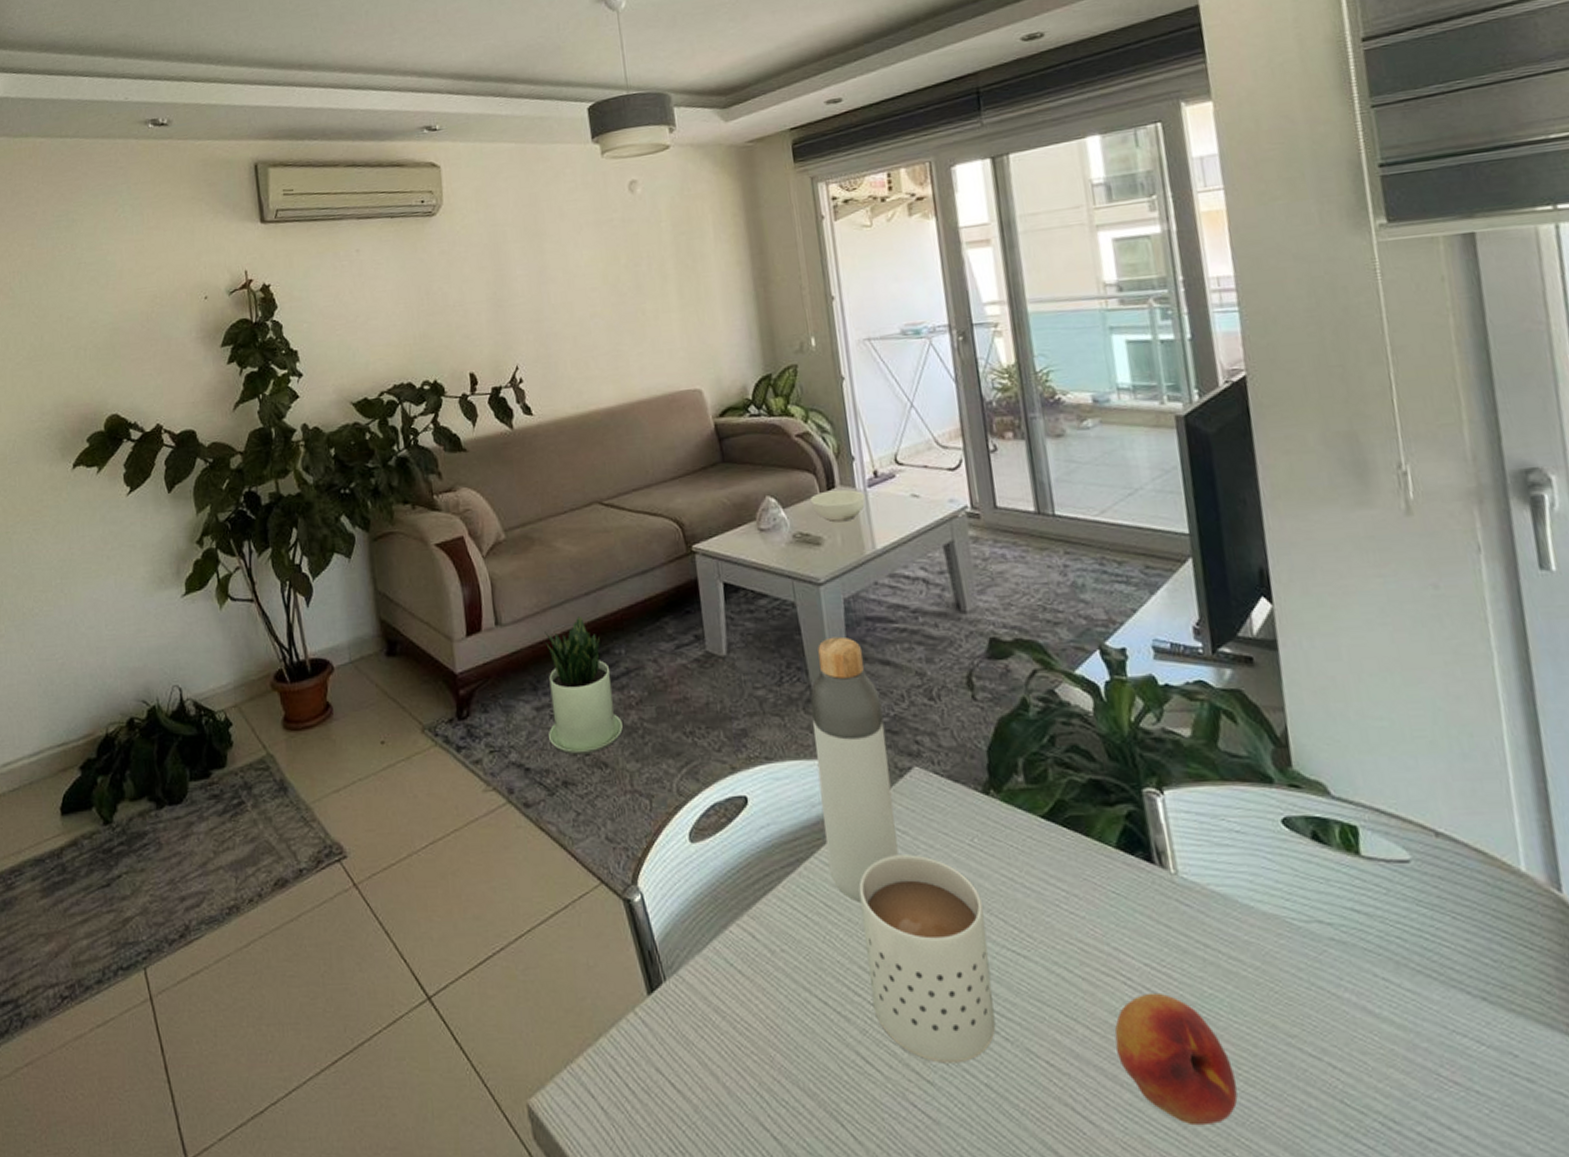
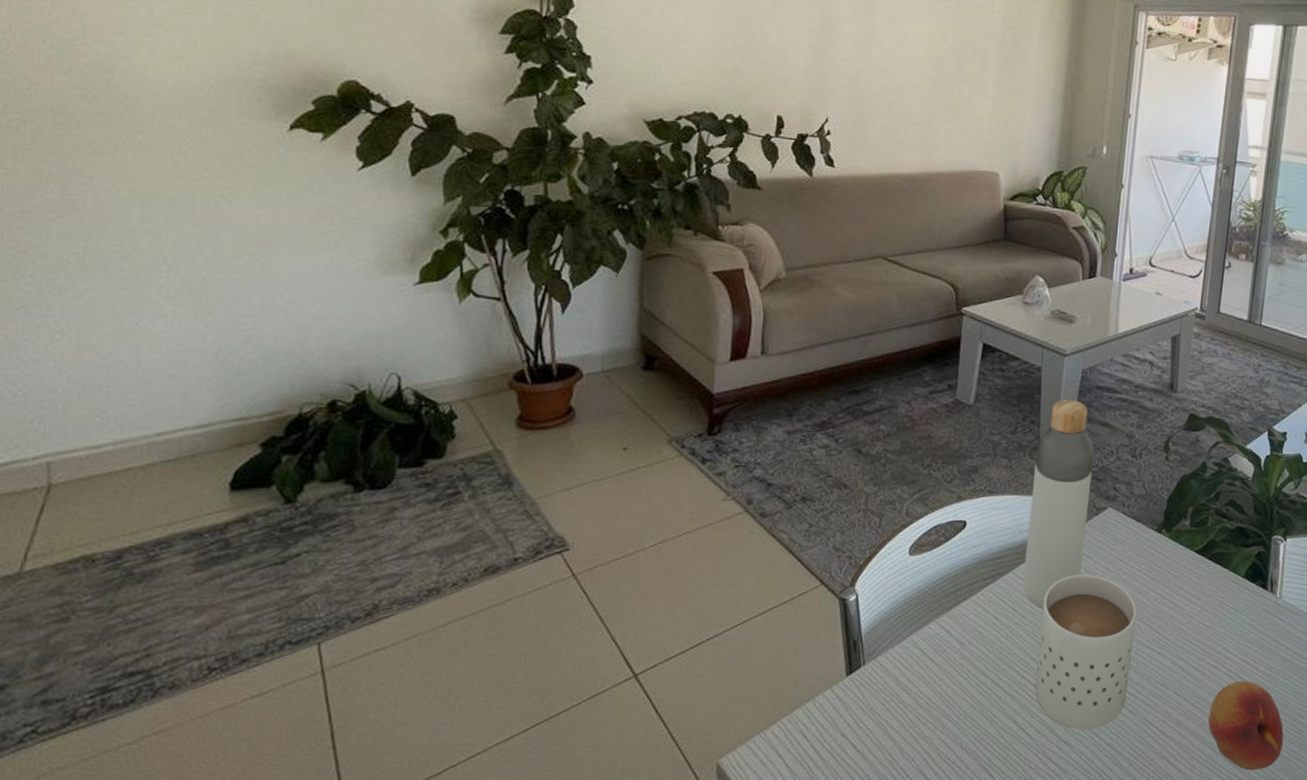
planter: present [544,616,623,755] -> none [796,356,868,476]
bowl: present [809,489,866,523] -> none [1072,278,1119,307]

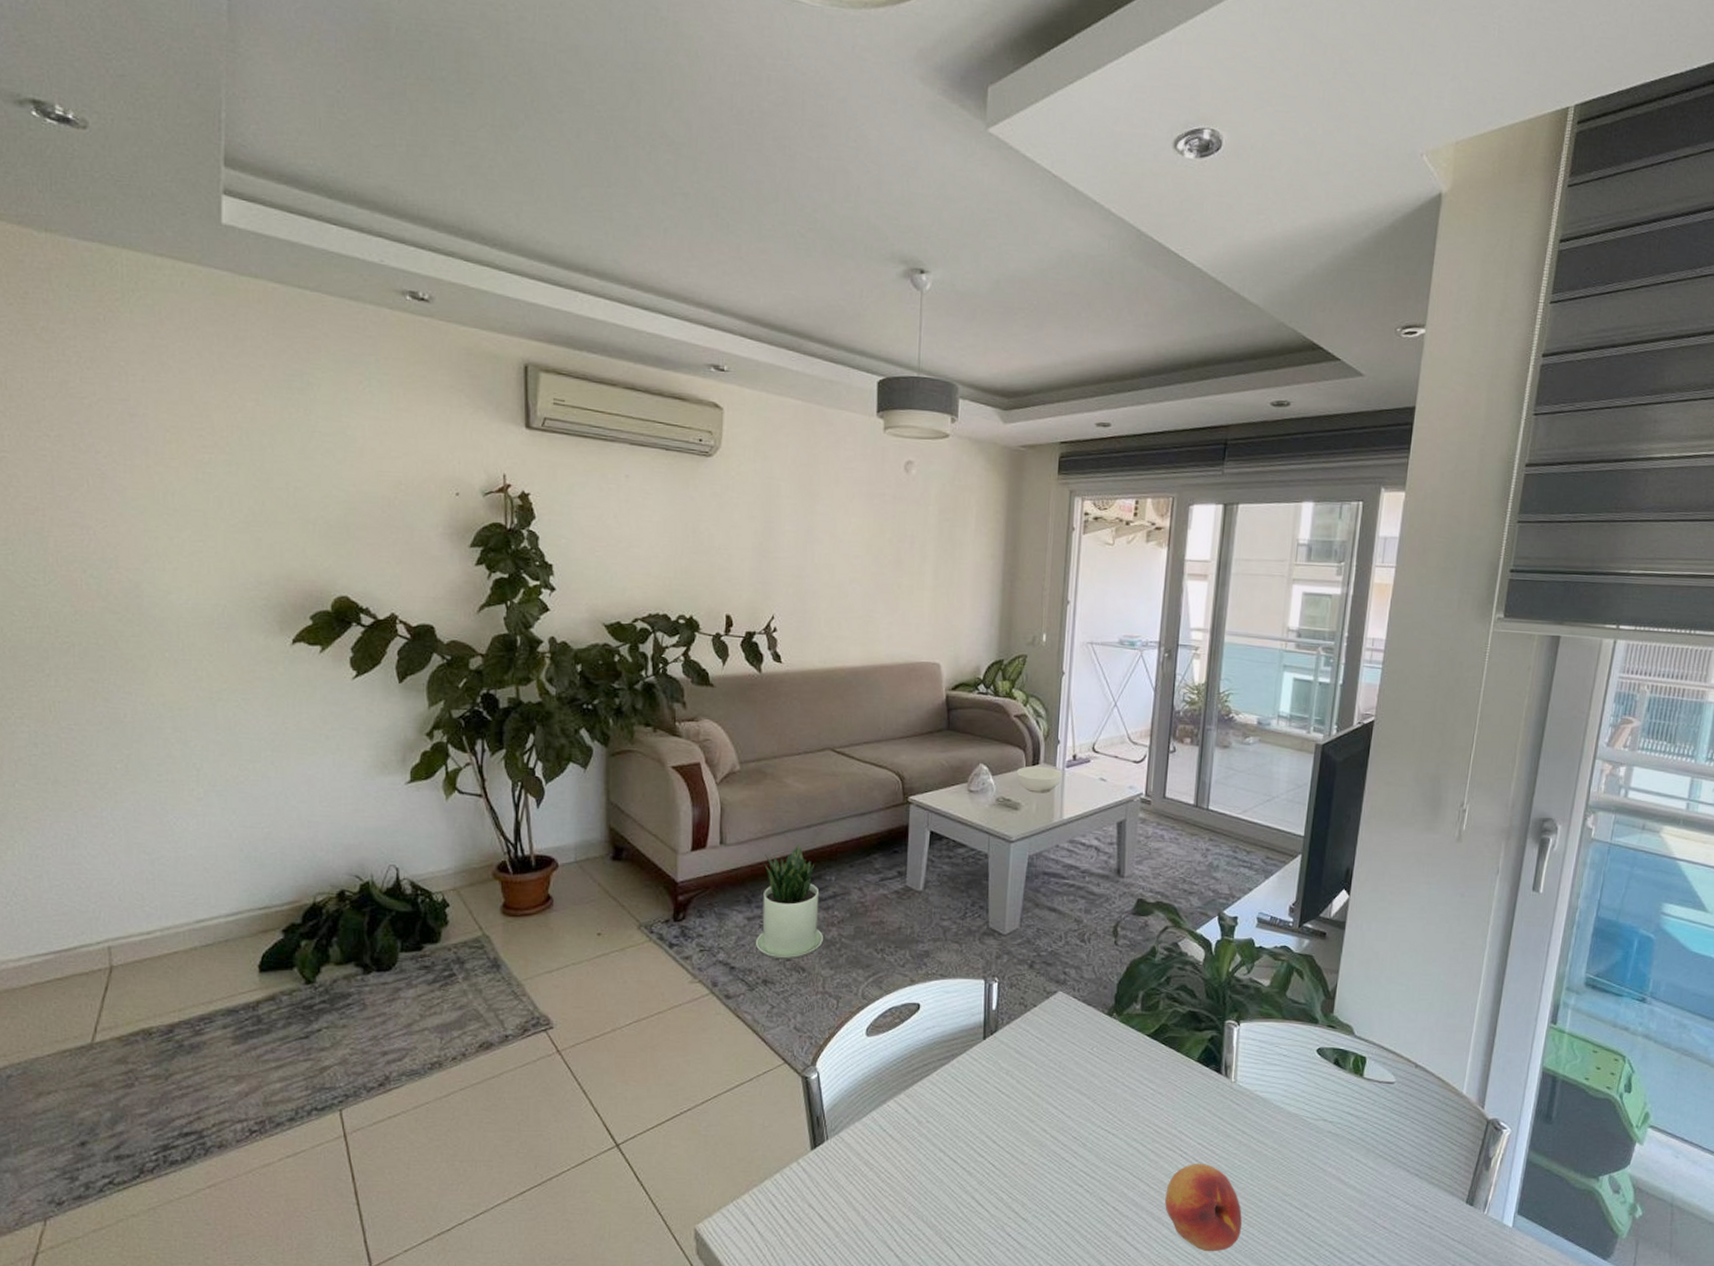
planter: none [796,356,868,476] -> present [756,845,823,960]
bottle: present [1022,399,1094,609] -> none [976,885,1043,1089]
mug: present [1034,573,1137,729] -> none [991,1055,1091,1207]
bowl: none [1072,278,1119,307] -> present [1016,765,1063,793]

